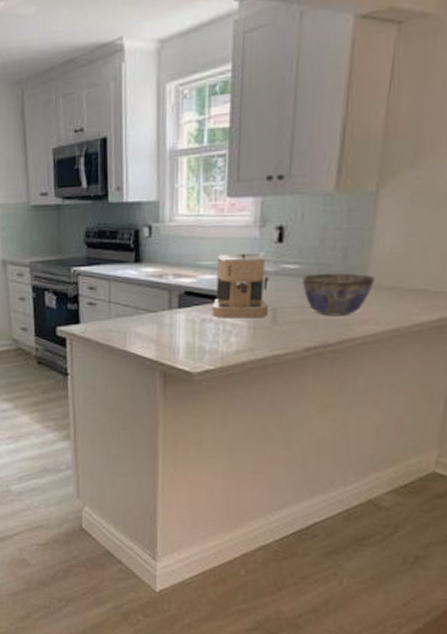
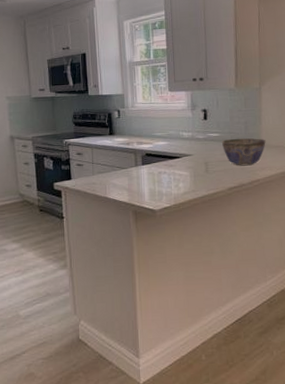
coffee maker: present [211,252,270,318] -> none [164,126,203,171]

